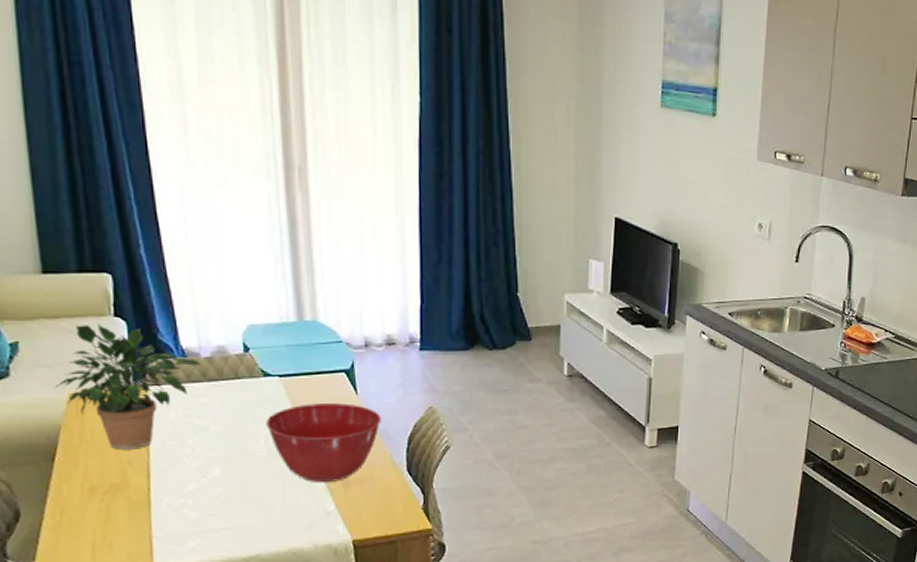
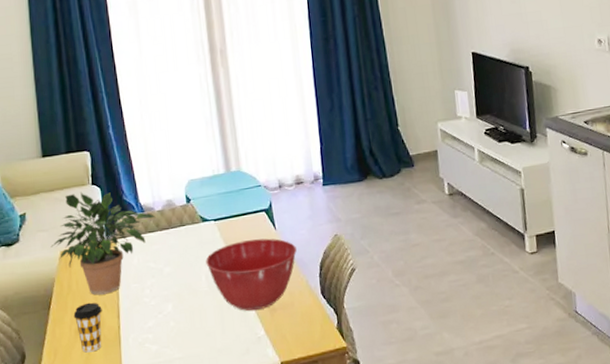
coffee cup: none [86,457,127,515] -> present [73,302,102,353]

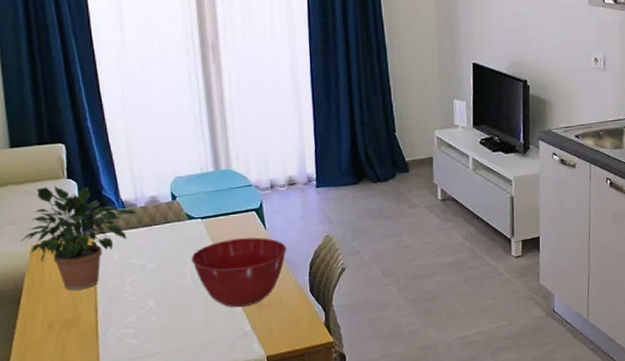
coffee cup: present [73,302,102,353] -> none [46,297,78,347]

